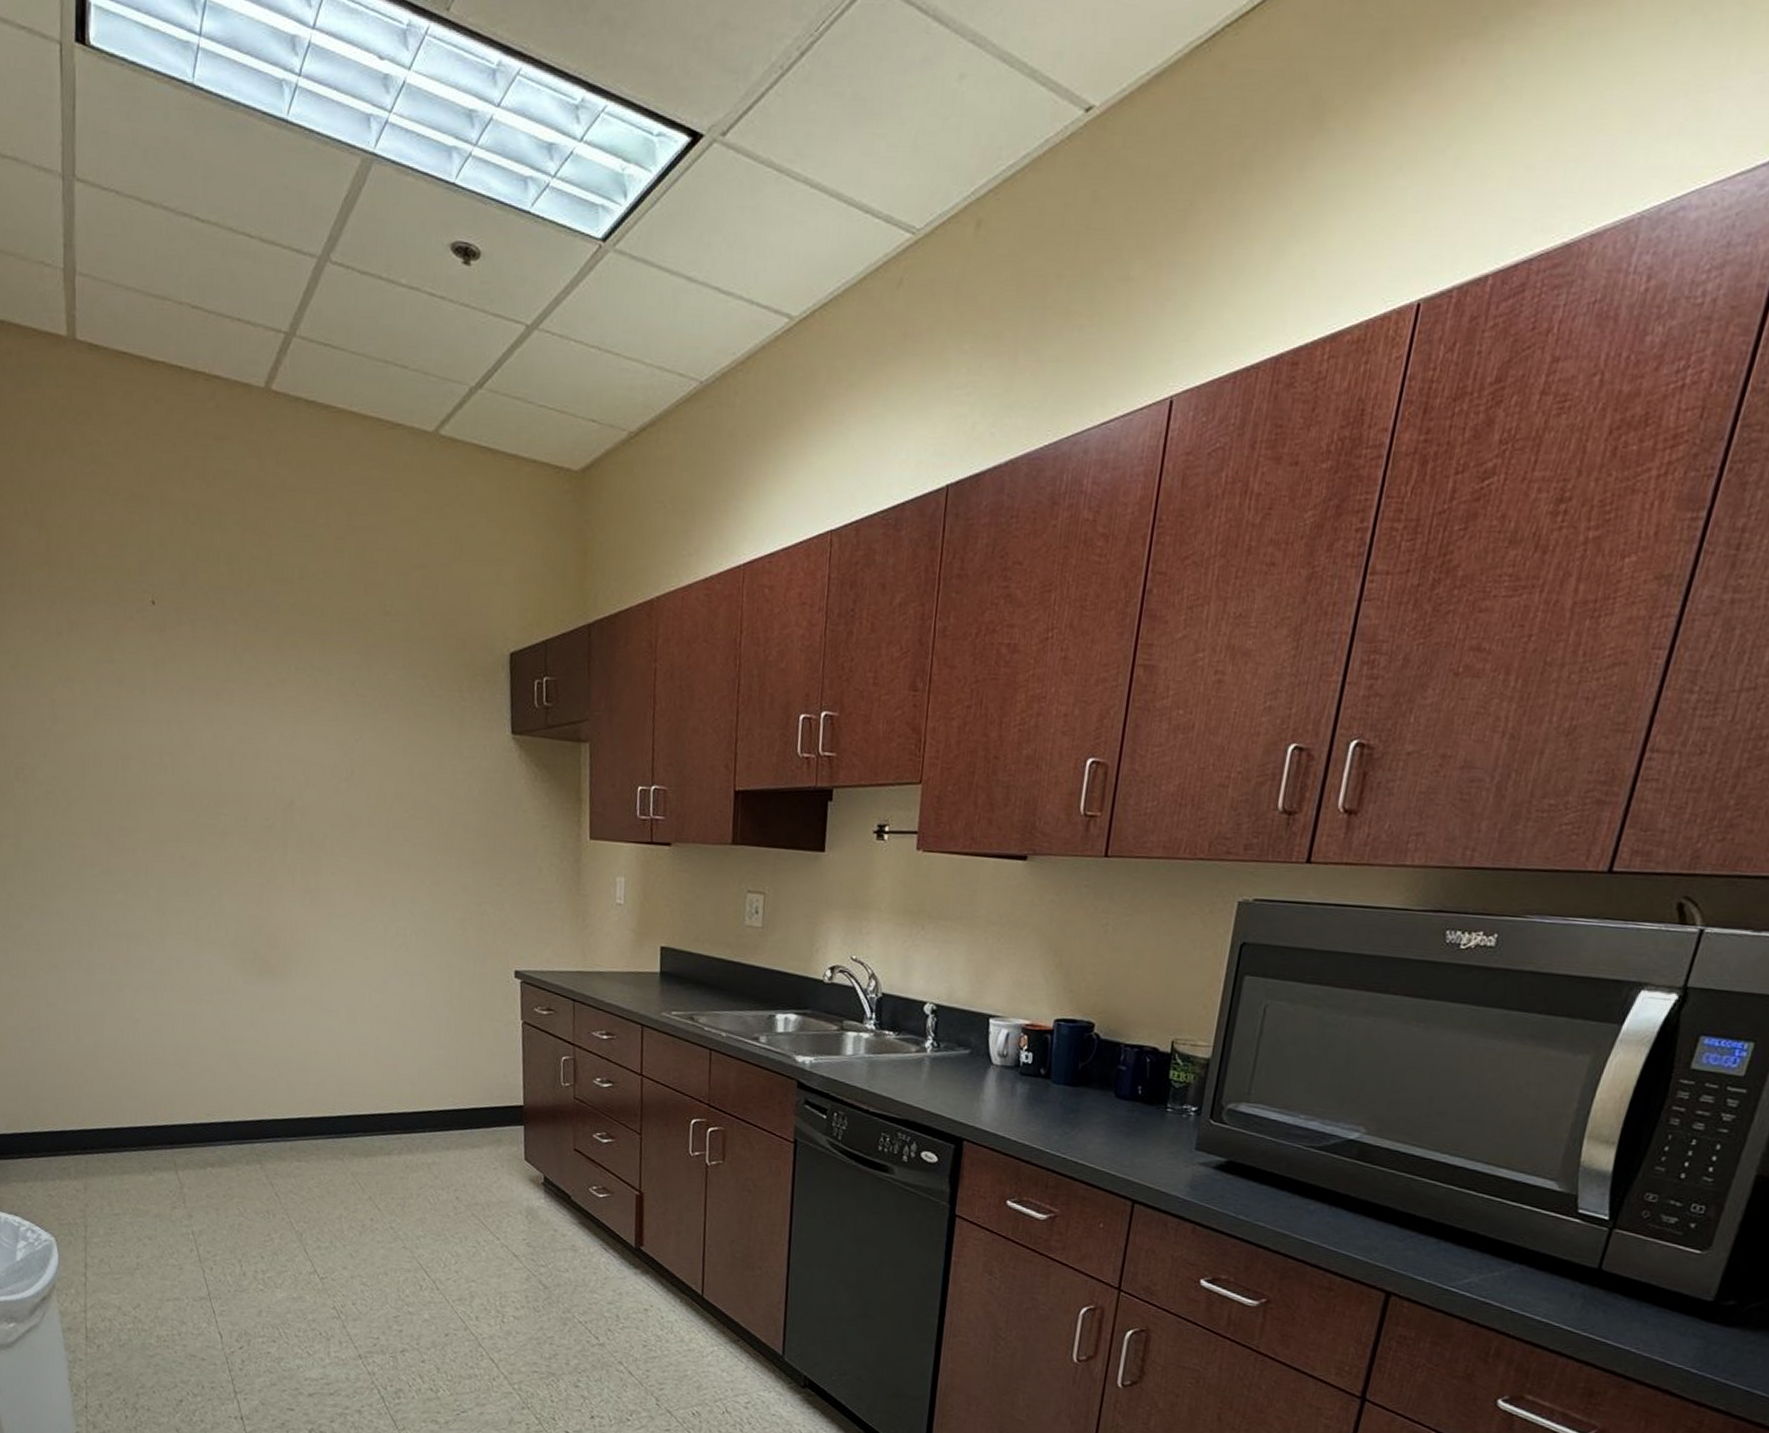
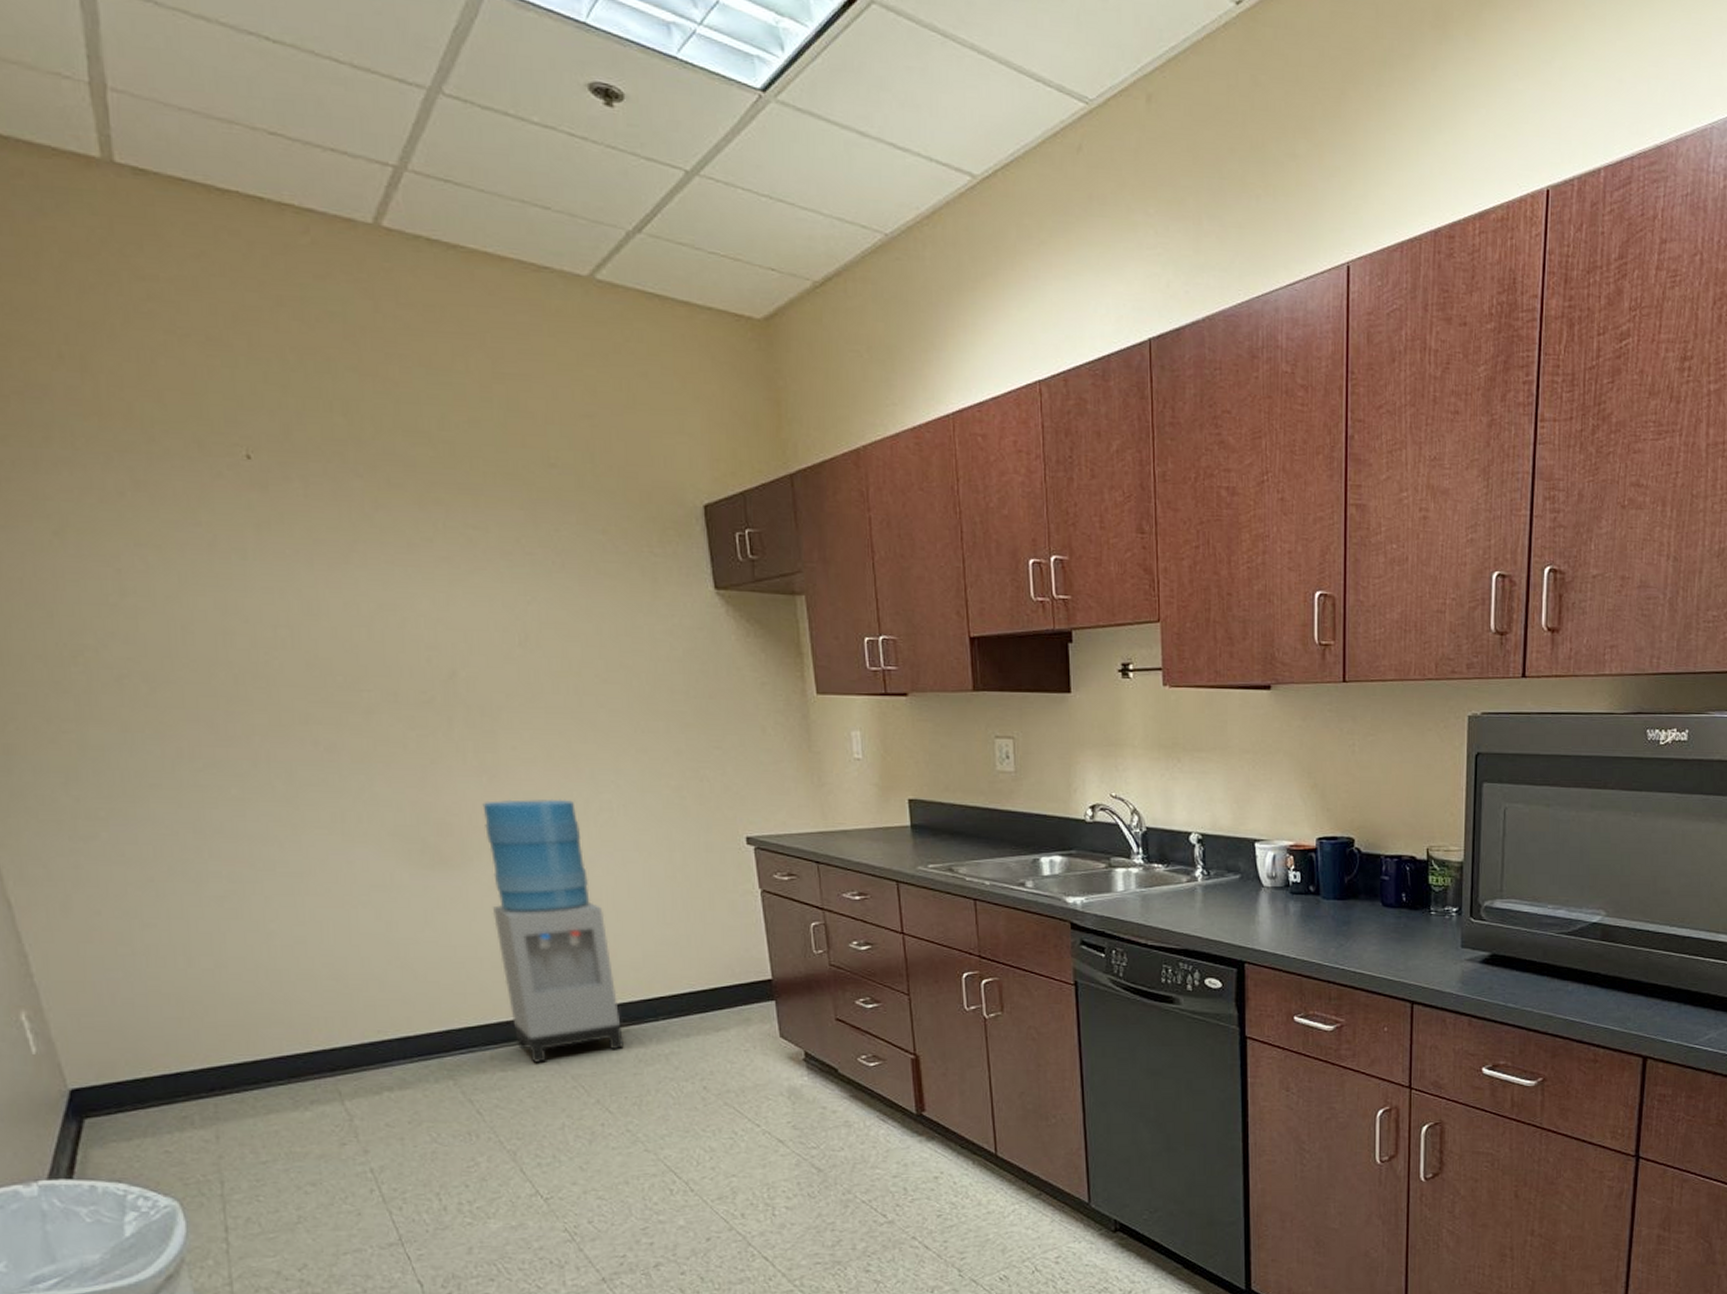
water cooler: none [302,920,396,1158] -> present [482,799,624,1063]

